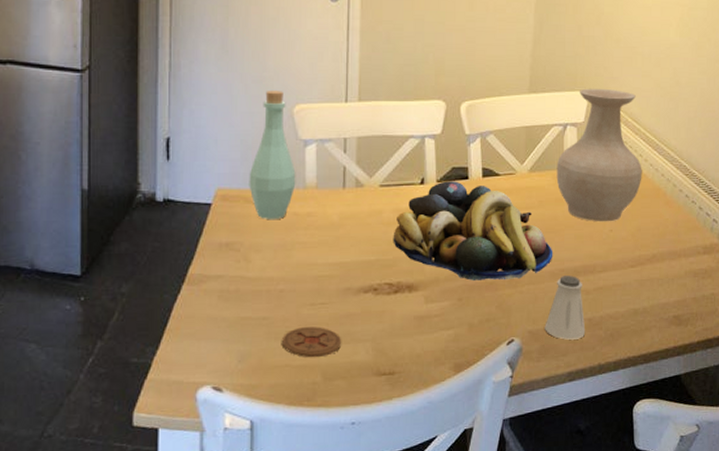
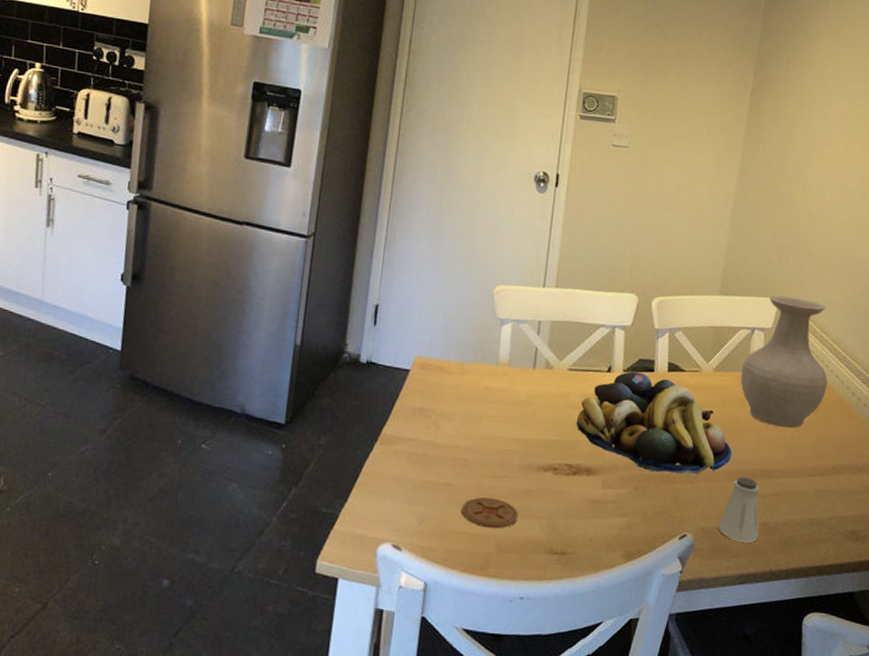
bottle: present [249,91,296,219] -> none [446,270,491,391]

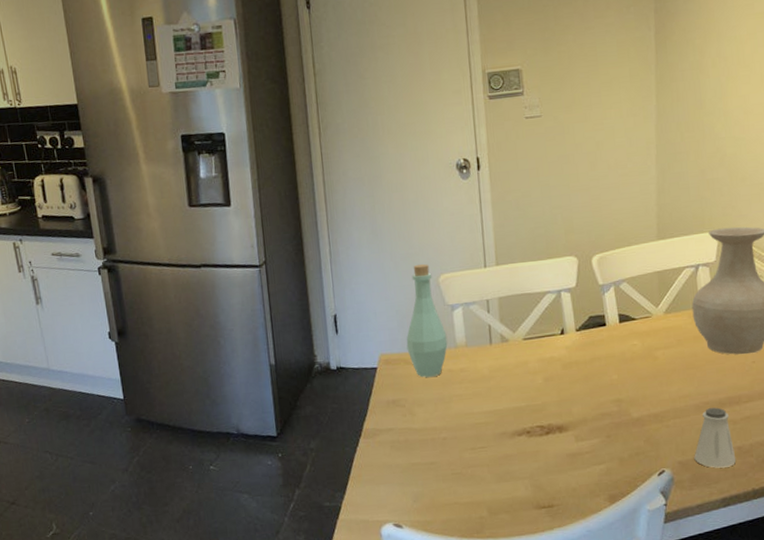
bottle: none [446,270,491,391] -> present [406,264,448,377]
coaster: present [462,497,519,529] -> none [449,468,503,496]
fruit bowl: present [576,371,732,475] -> none [539,328,697,419]

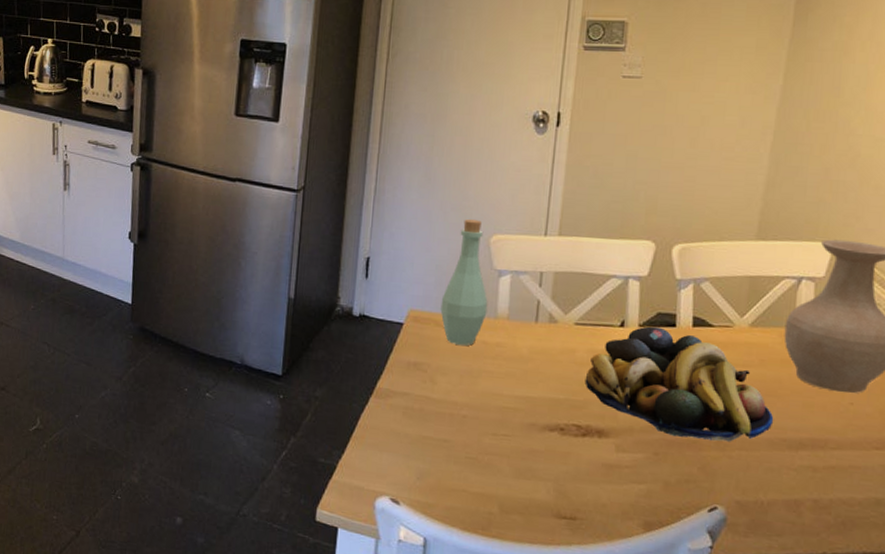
fruit bowl: none [539,328,697,419] -> present [585,326,774,442]
saltshaker: present [694,407,736,468] -> none [756,446,809,521]

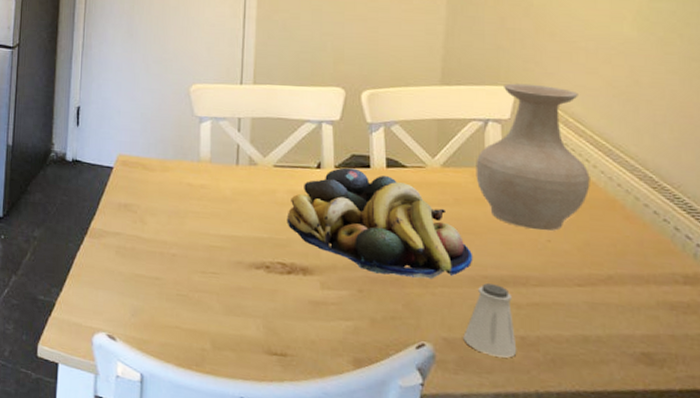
bottle: present [440,219,488,346] -> none [147,71,191,188]
saltshaker: none [756,446,809,521] -> present [463,283,517,358]

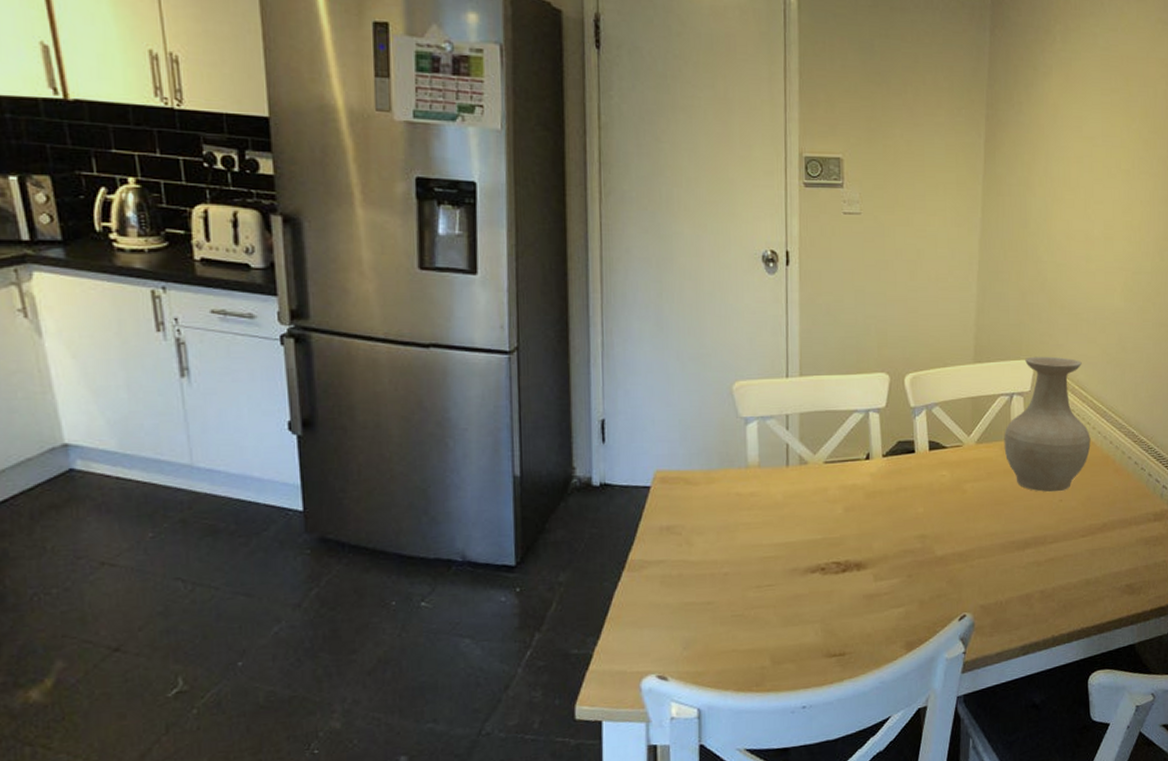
fruit bowl: present [286,167,473,279] -> none [839,455,1003,556]
saltshaker: present [463,283,517,358] -> none [996,547,1038,613]

